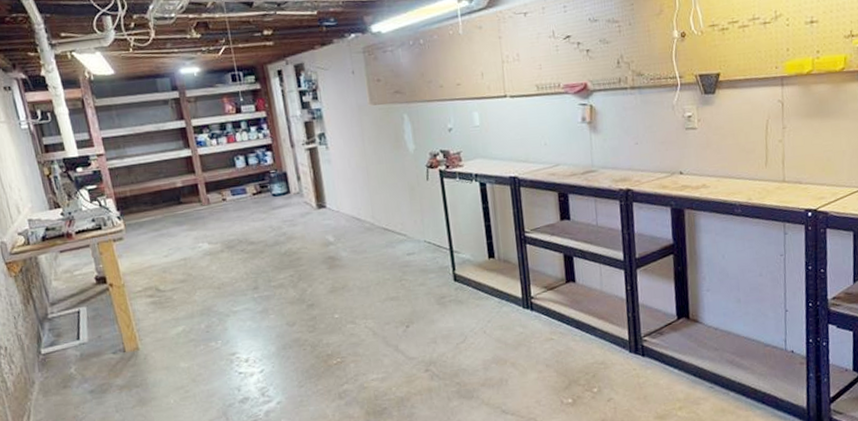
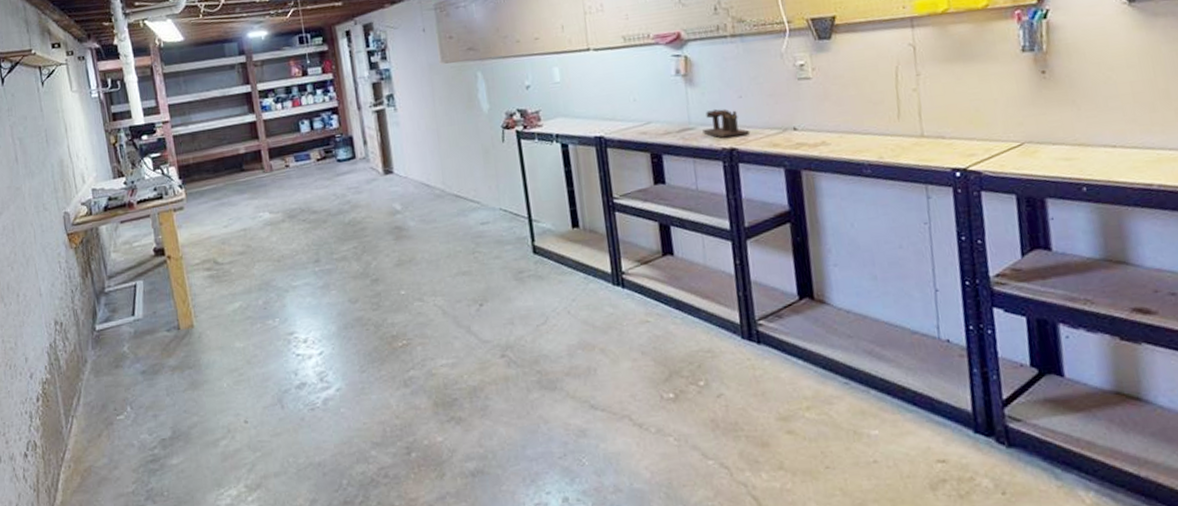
clamp: none [603,153,644,180] -> present [702,108,751,138]

